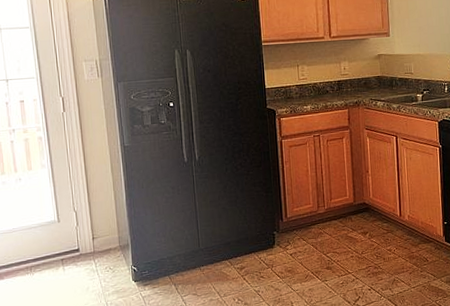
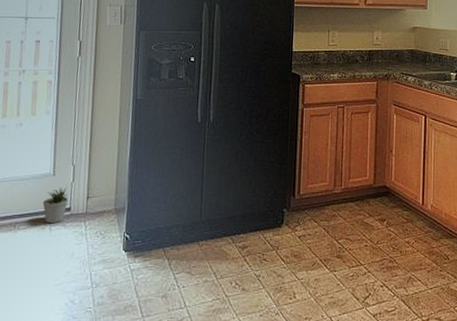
potted plant: none [52,231,76,265] -> present [42,187,69,224]

